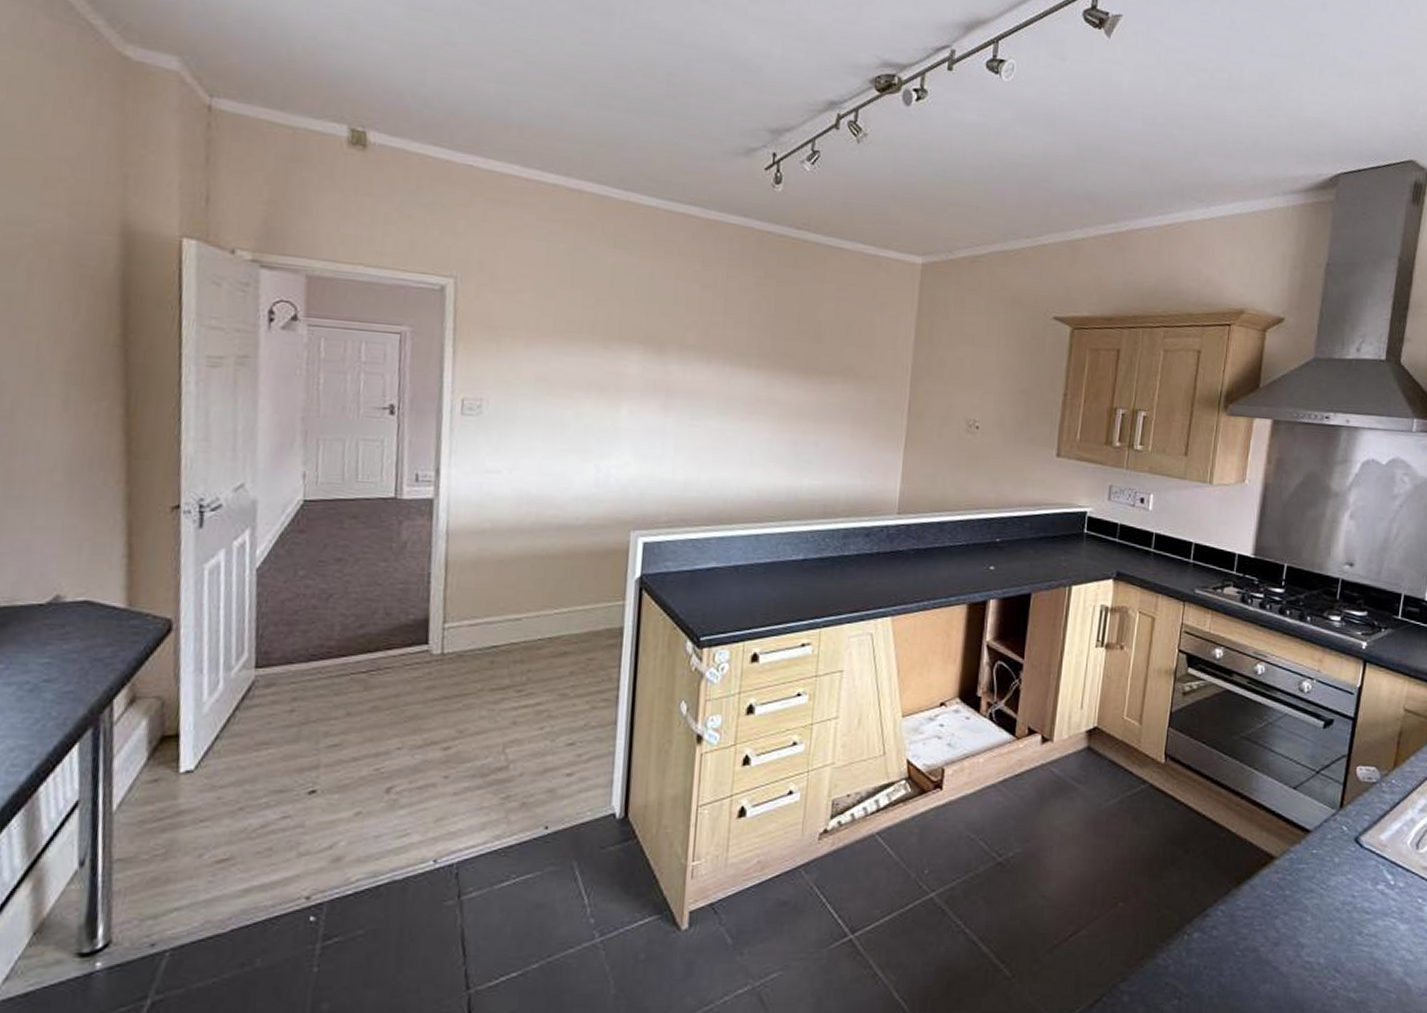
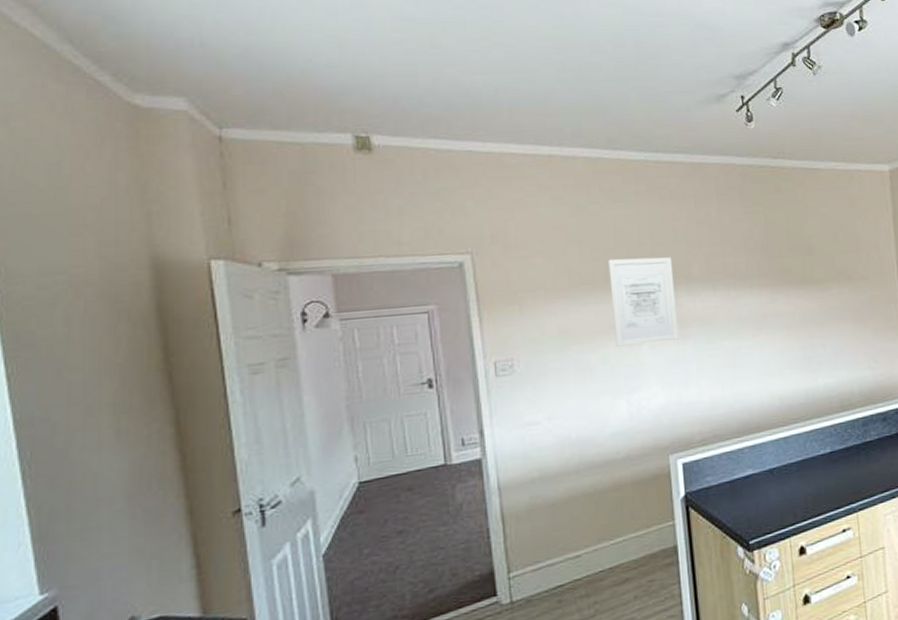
wall art: none [592,309,669,410] -> present [608,257,679,347]

